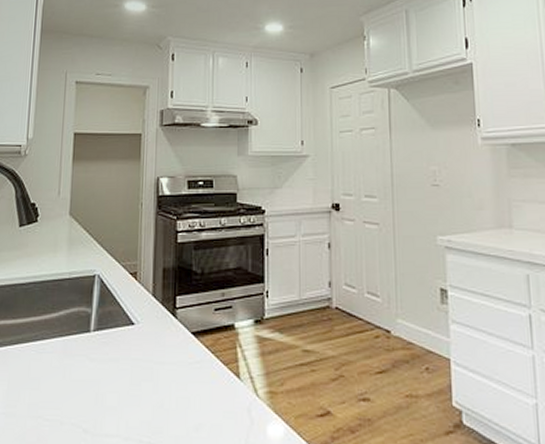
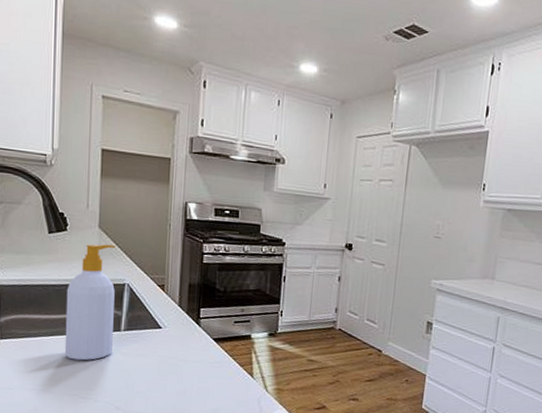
soap bottle: none [29,233,86,372] -> present [64,244,115,361]

